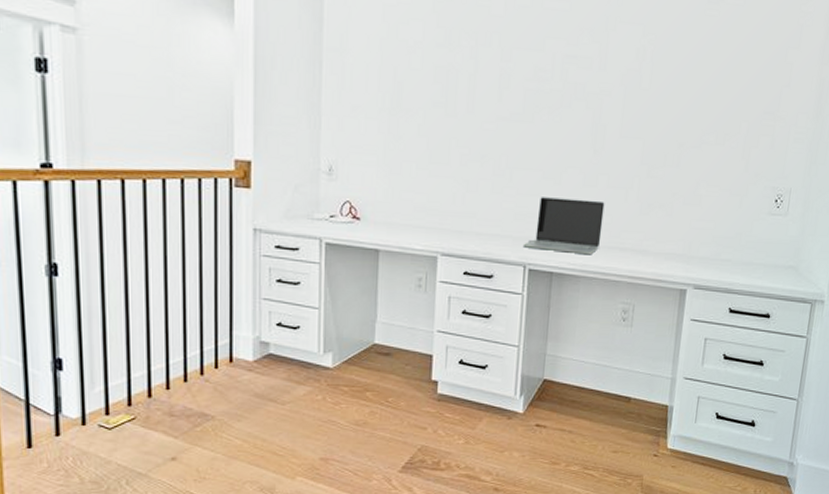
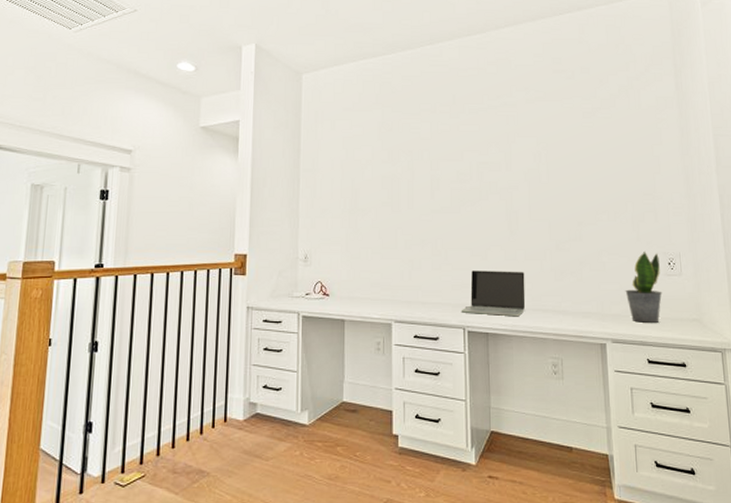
potted plant: none [719,183,766,268] -> present [625,251,663,323]

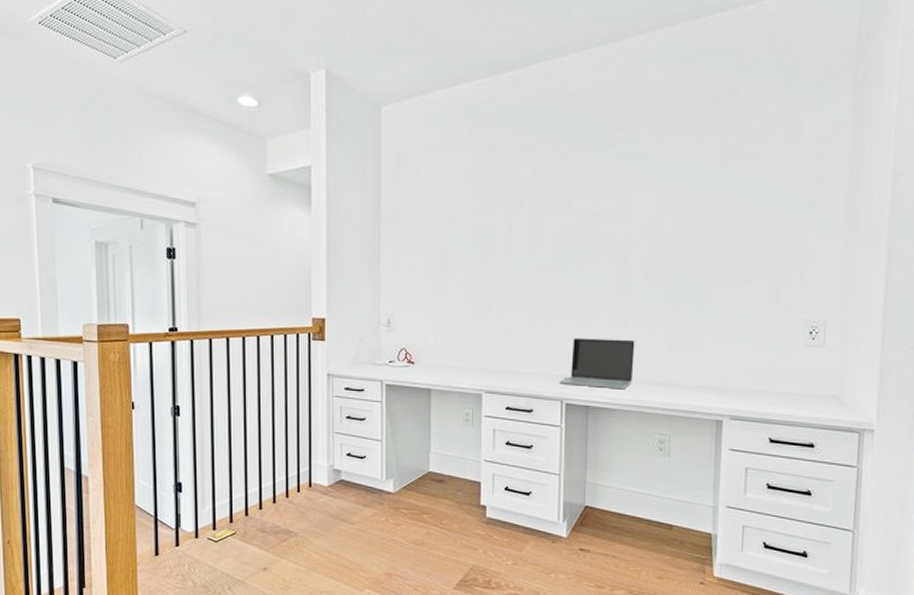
potted plant: present [625,251,663,323] -> none [752,317,799,399]

